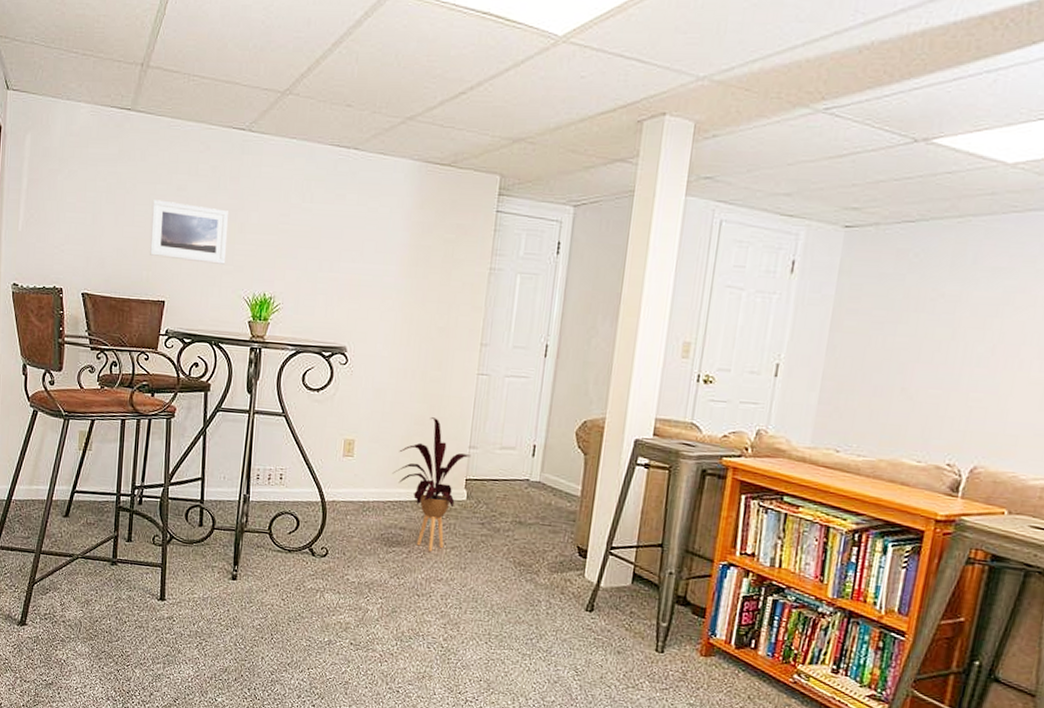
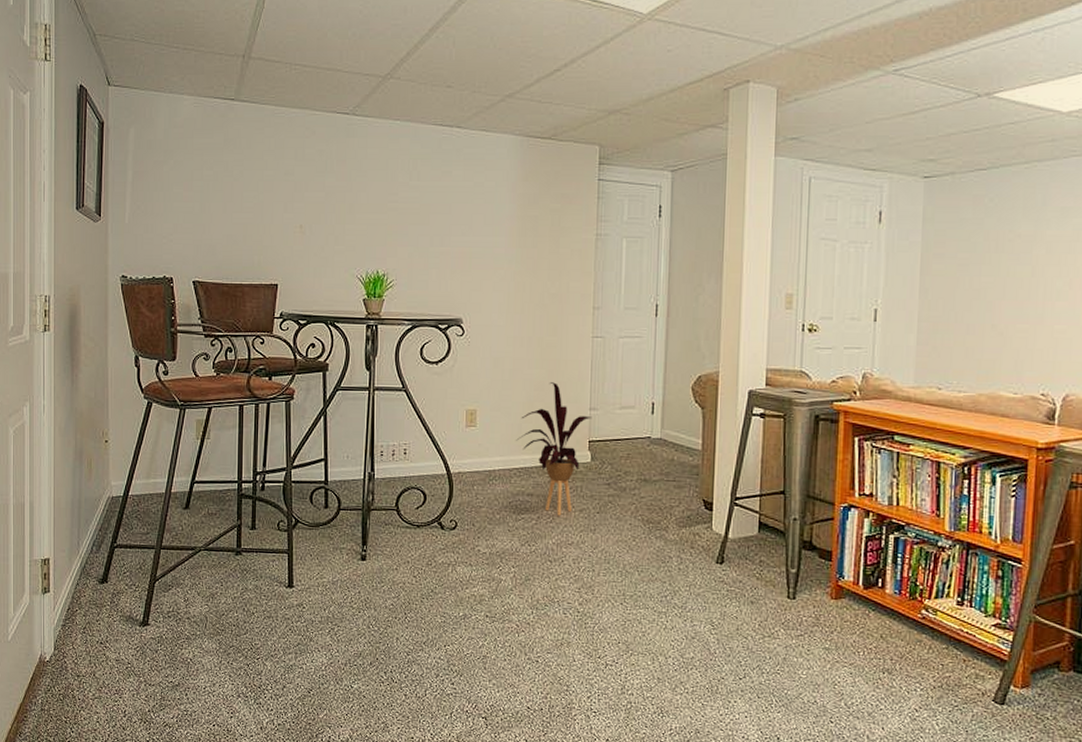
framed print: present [150,200,228,264] -> none [259,185,337,245]

